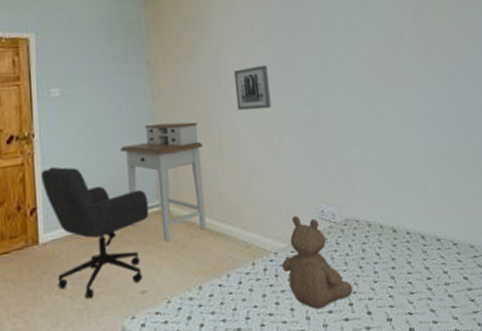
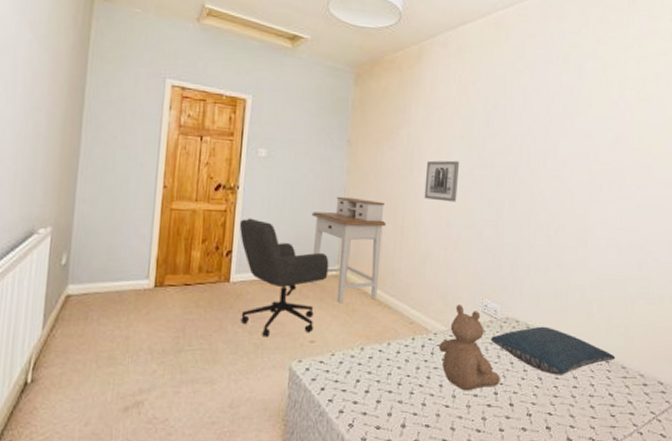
pillow: none [334,220,462,271] -> present [490,326,616,375]

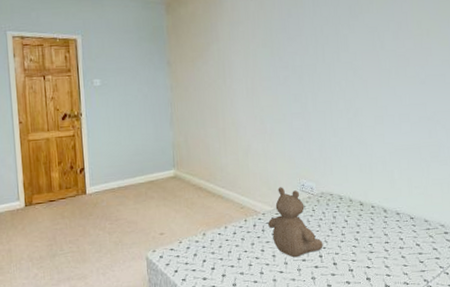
office chair: present [239,218,329,338] -> none [87,138,167,236]
desk: present [310,196,386,302] -> none [146,109,210,199]
wall art: present [424,160,459,202] -> none [237,66,267,103]
pillow: present [490,326,616,375] -> none [310,195,419,235]

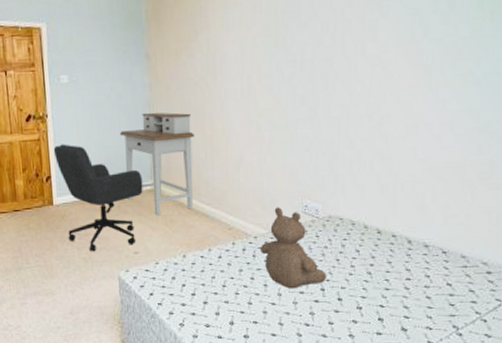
office chair: none [87,138,167,236] -> present [53,144,143,252]
desk: none [146,109,210,199] -> present [120,112,194,215]

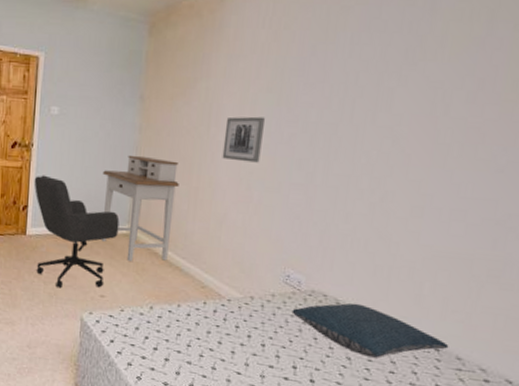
wall art: none [230,60,266,105] -> present [222,116,265,163]
teddy bear: present [259,207,327,289] -> none [231,272,301,361]
pillow: none [313,221,454,269] -> present [291,303,449,358]

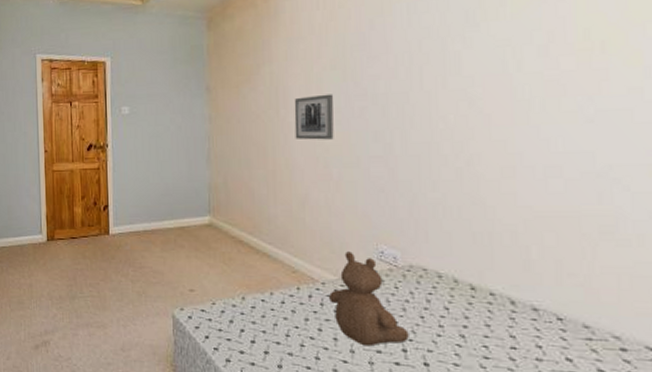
office chair: present [34,175,120,289] -> none [112,173,201,286]
desk: present [101,155,179,261] -> none [178,144,255,251]
teddy bear: none [231,272,301,361] -> present [328,251,409,347]
pillow: present [291,303,449,358] -> none [391,275,572,333]

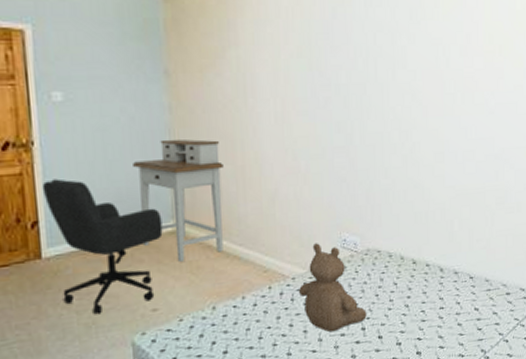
office chair: none [112,173,201,286] -> present [41,178,163,315]
desk: none [178,144,255,251] -> present [133,138,224,262]
wall art: present [294,94,334,140] -> none [262,83,301,132]

